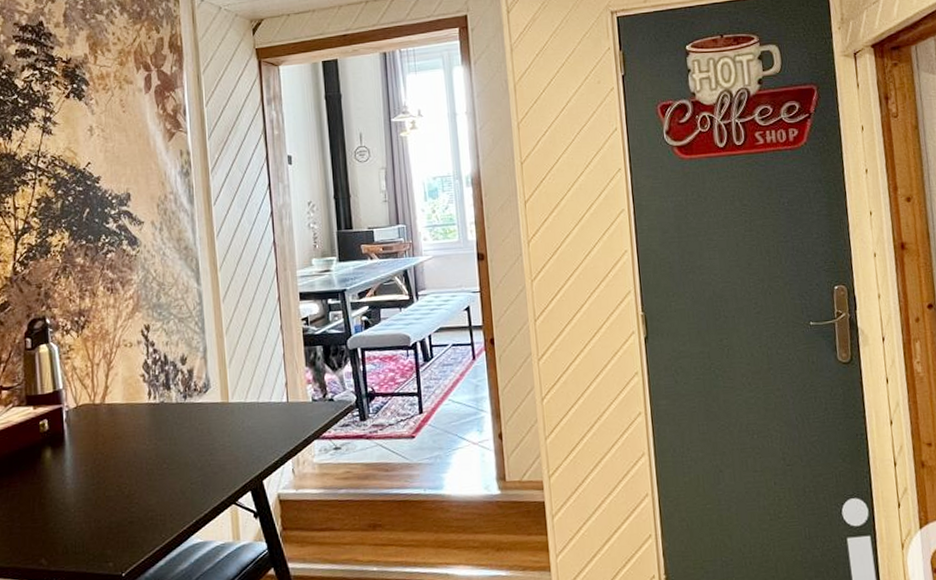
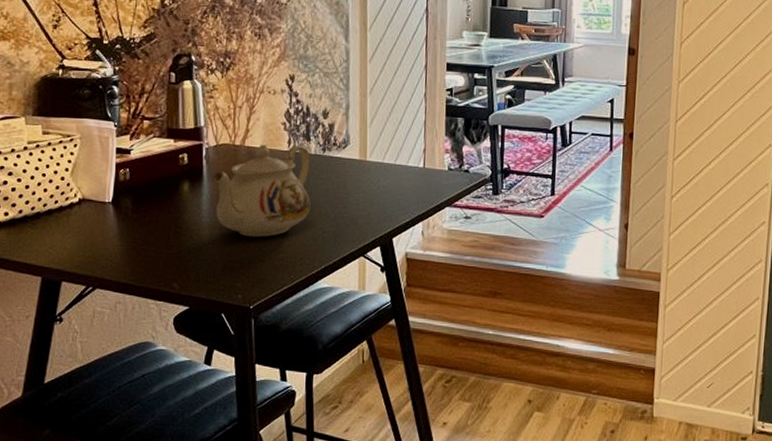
teapot: none [75,395,176,499] -> present [213,144,311,238]

